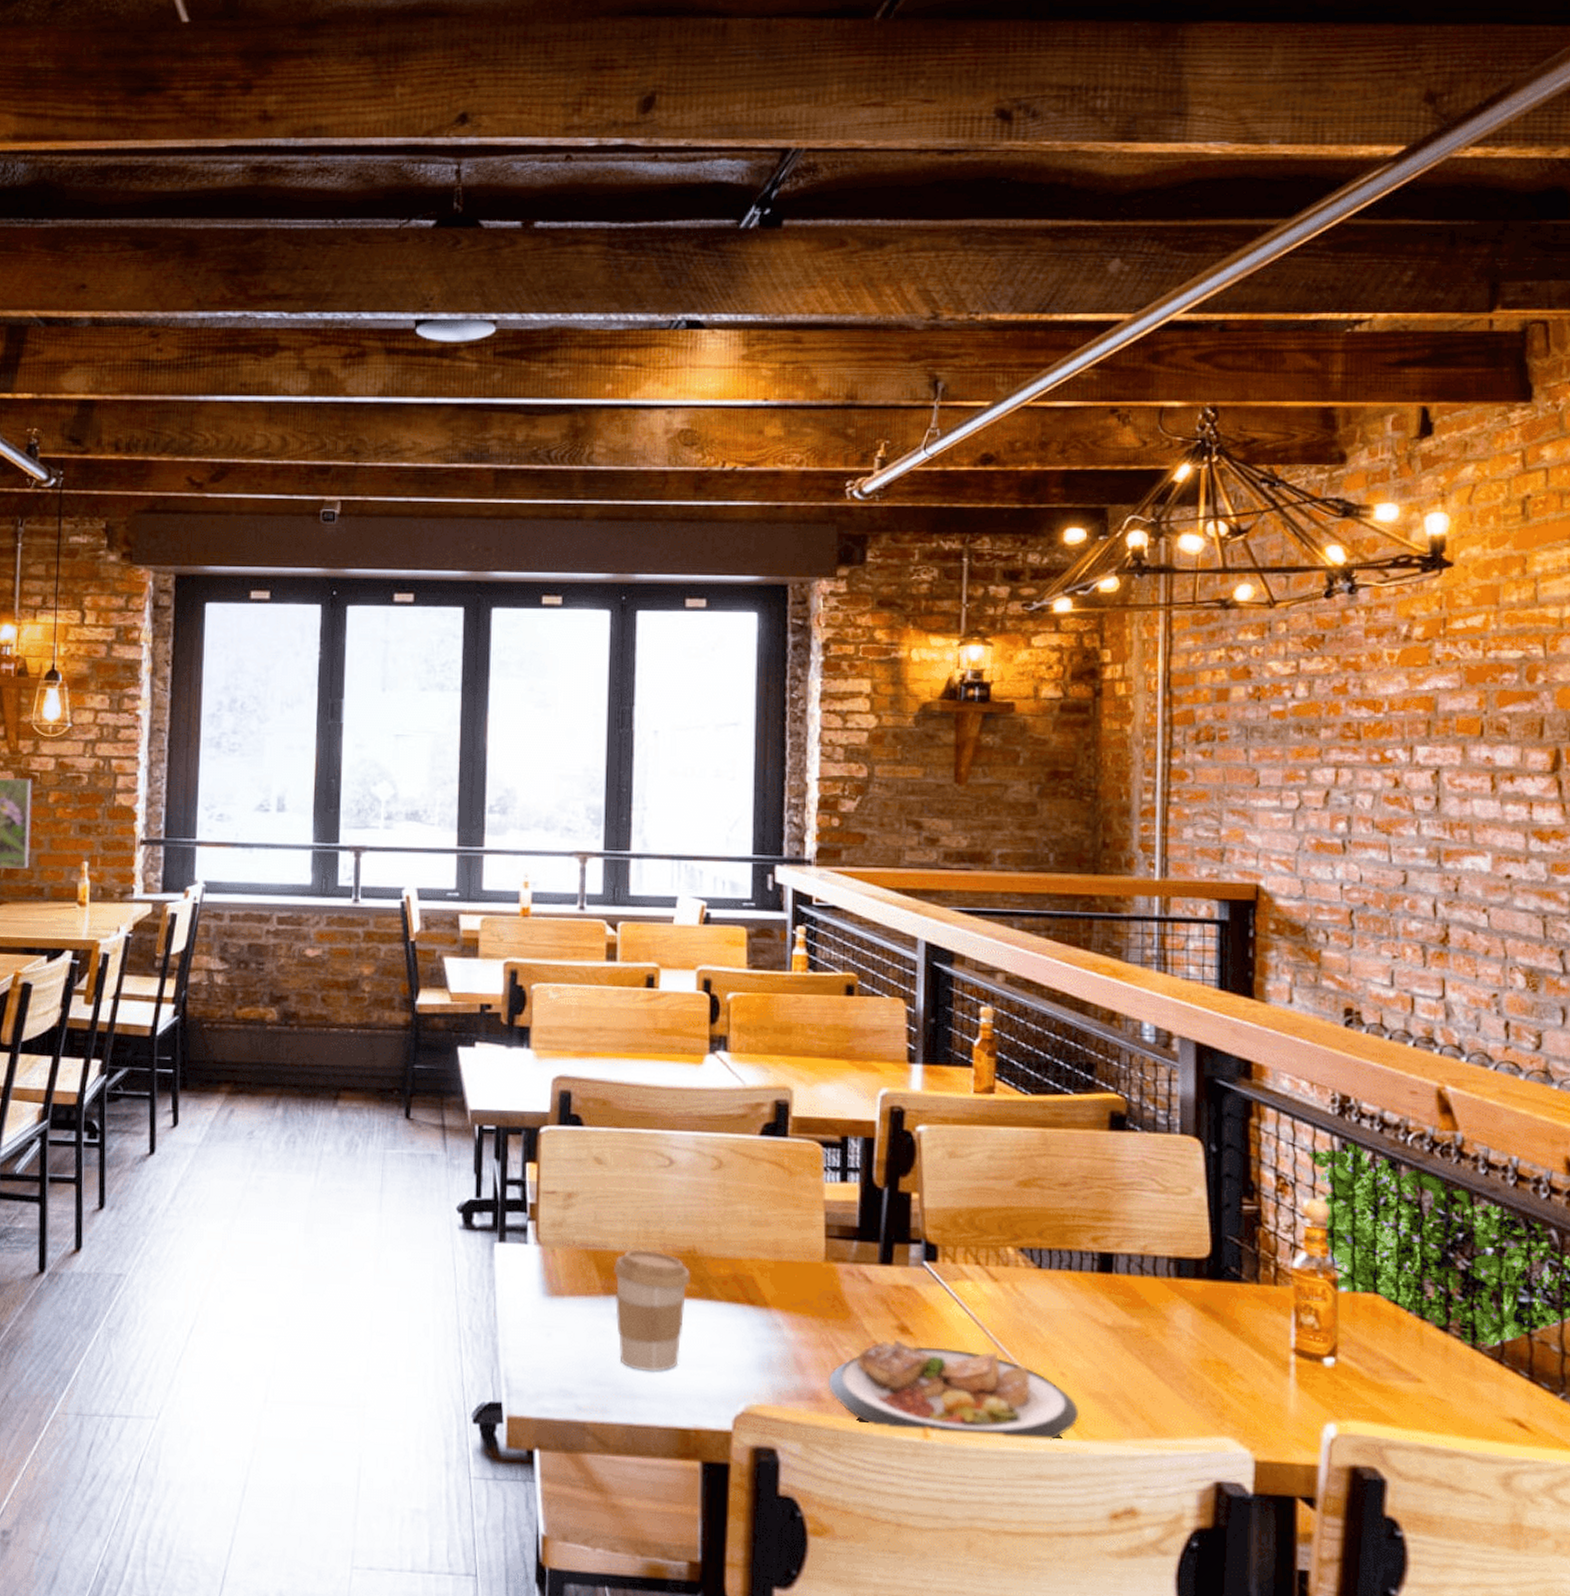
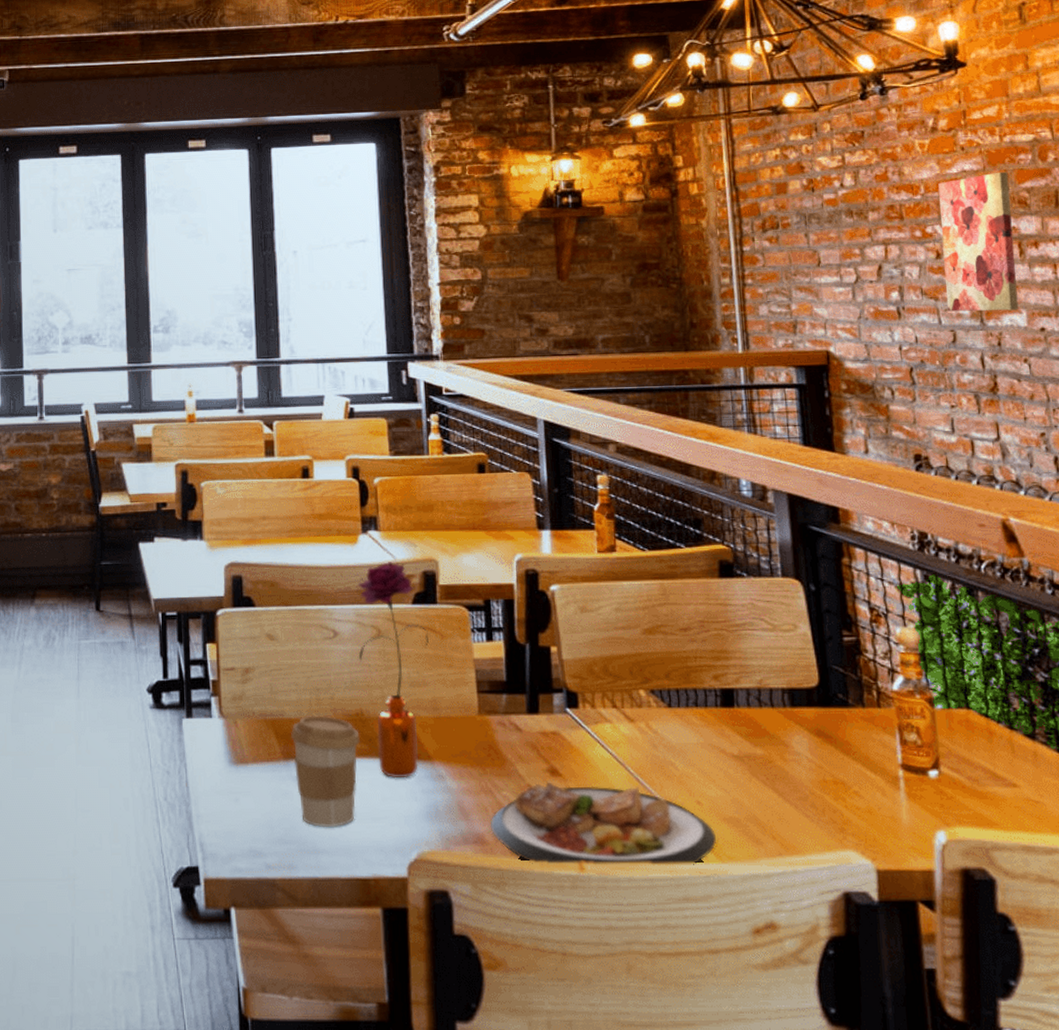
flower: none [695,1087,775,1325] -> present [357,562,429,779]
wall art: none [1400,692,1488,853] -> present [938,171,1019,312]

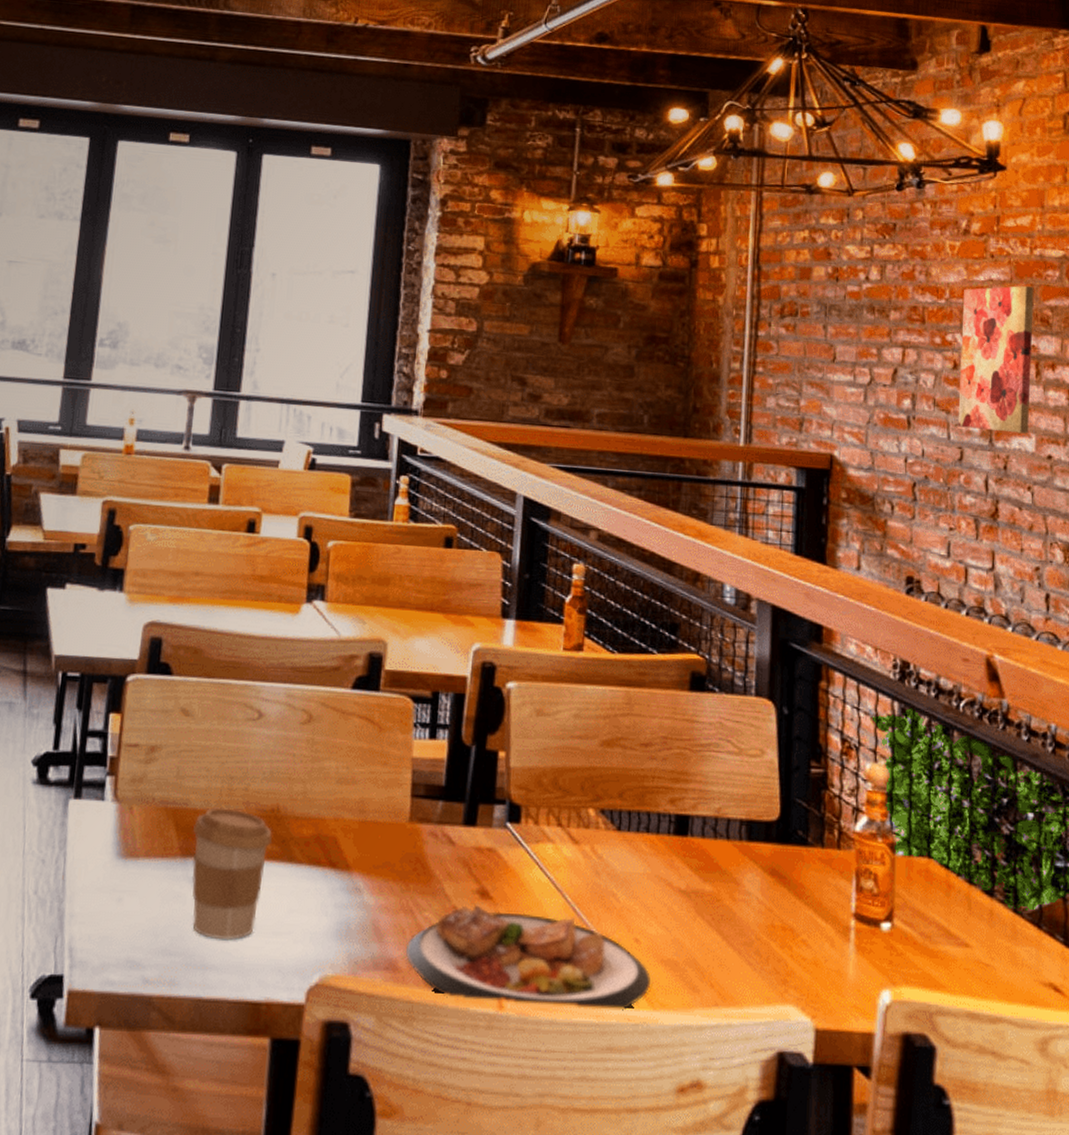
flower: present [357,562,429,779] -> none [283,638,365,889]

